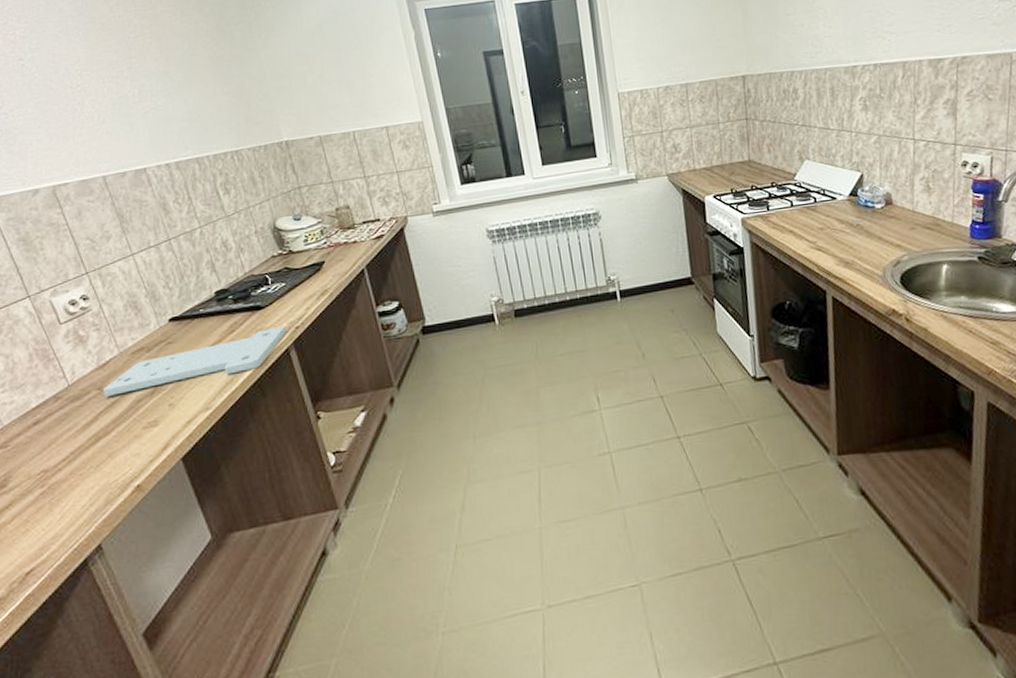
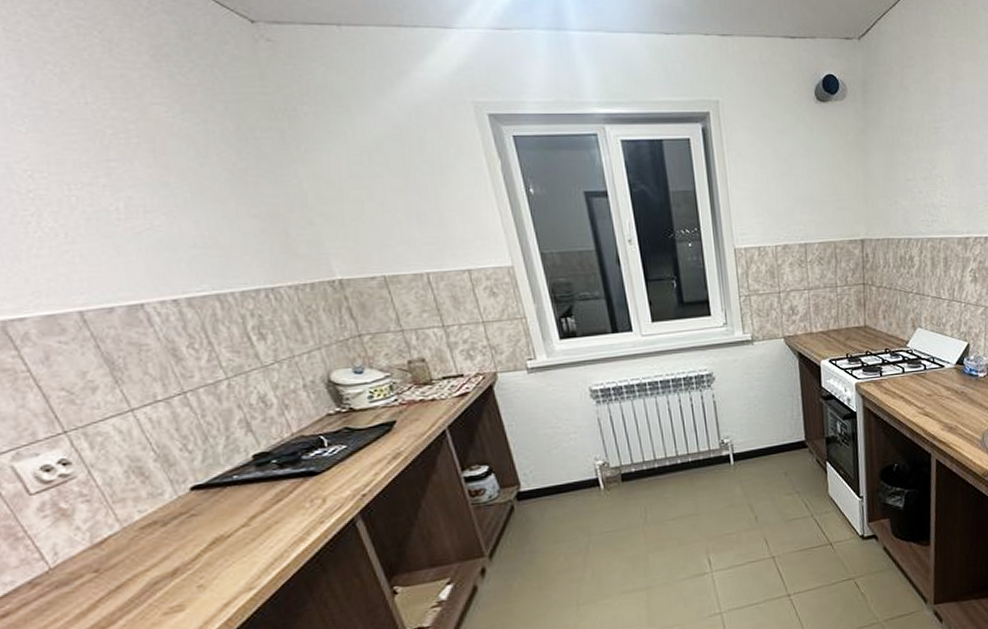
cutting board: present [102,326,287,397] -> none [101,493,351,580]

